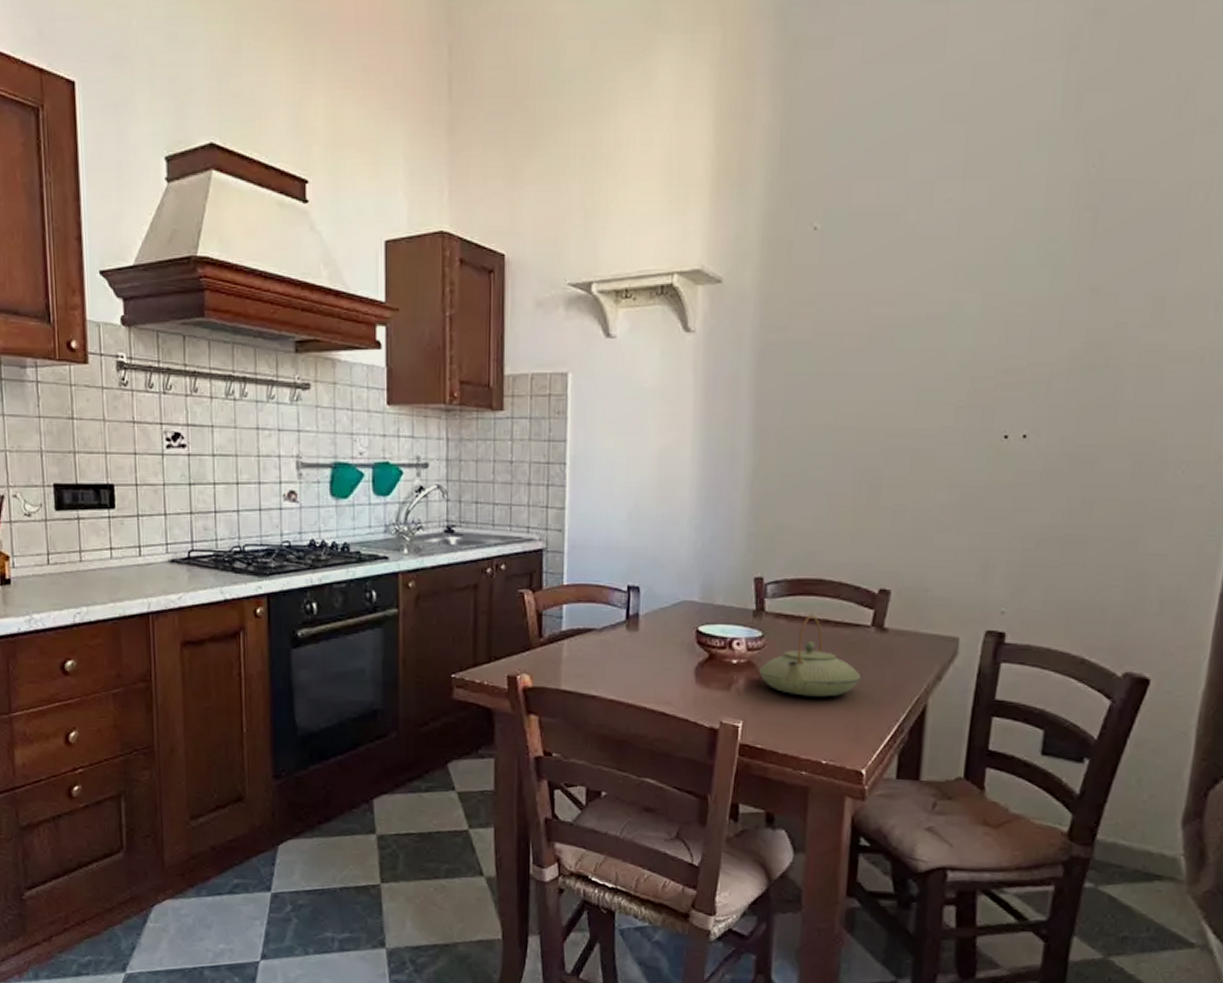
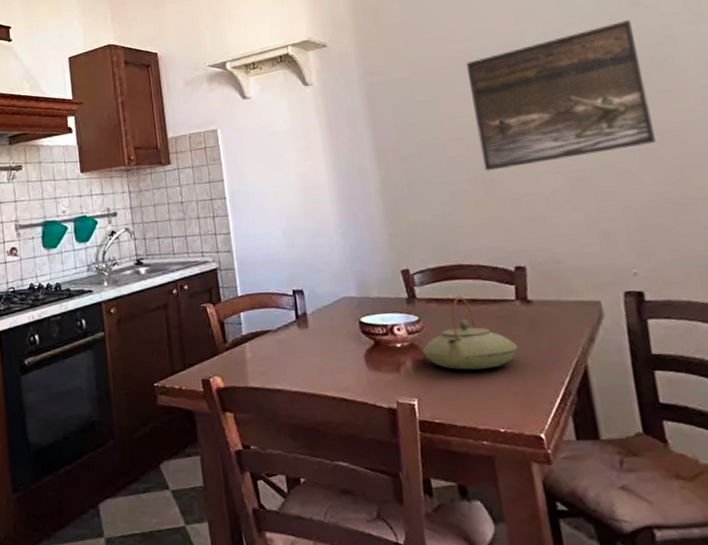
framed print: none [873,309,1083,474] -> present [465,20,656,171]

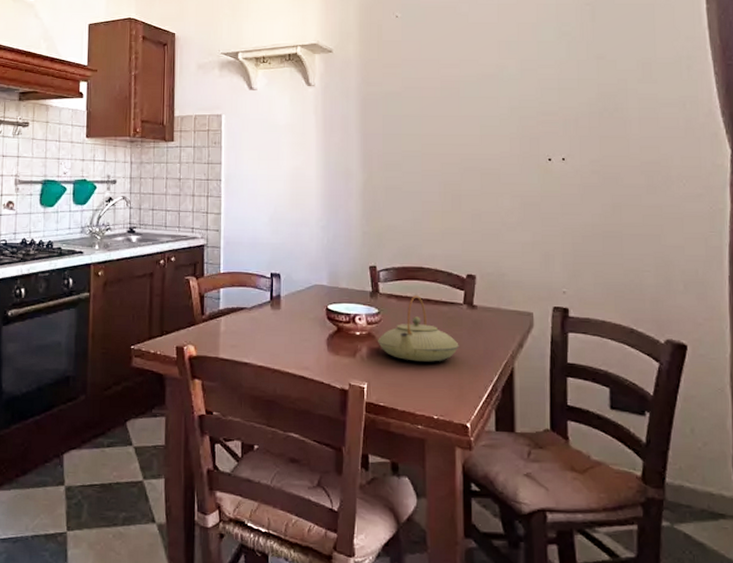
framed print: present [465,20,656,171] -> none [451,70,598,187]

